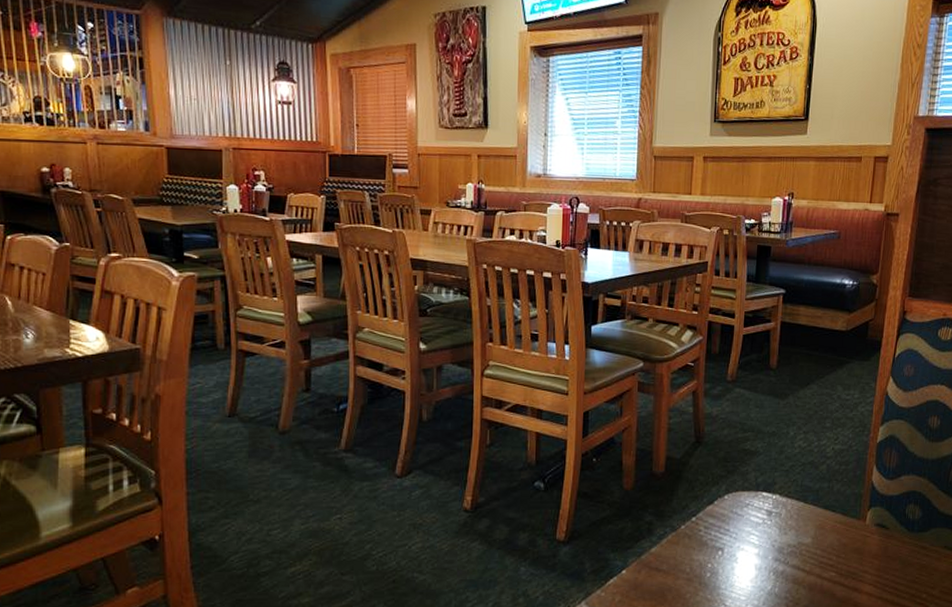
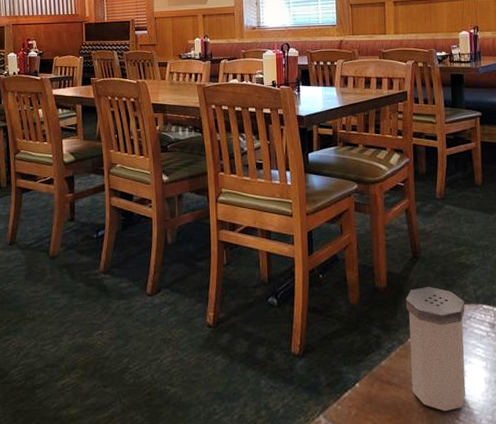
salt shaker: none [681,473,744,597] -> present [406,287,466,411]

